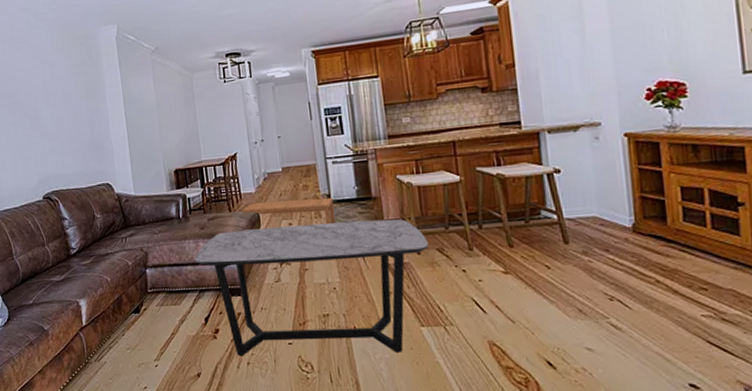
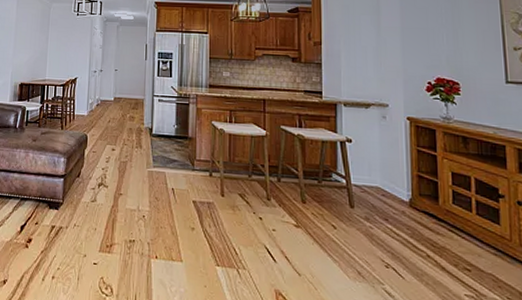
coffee table: present [195,219,429,356] -> none [22,146,232,289]
side table: present [242,197,336,231] -> none [72,124,155,156]

